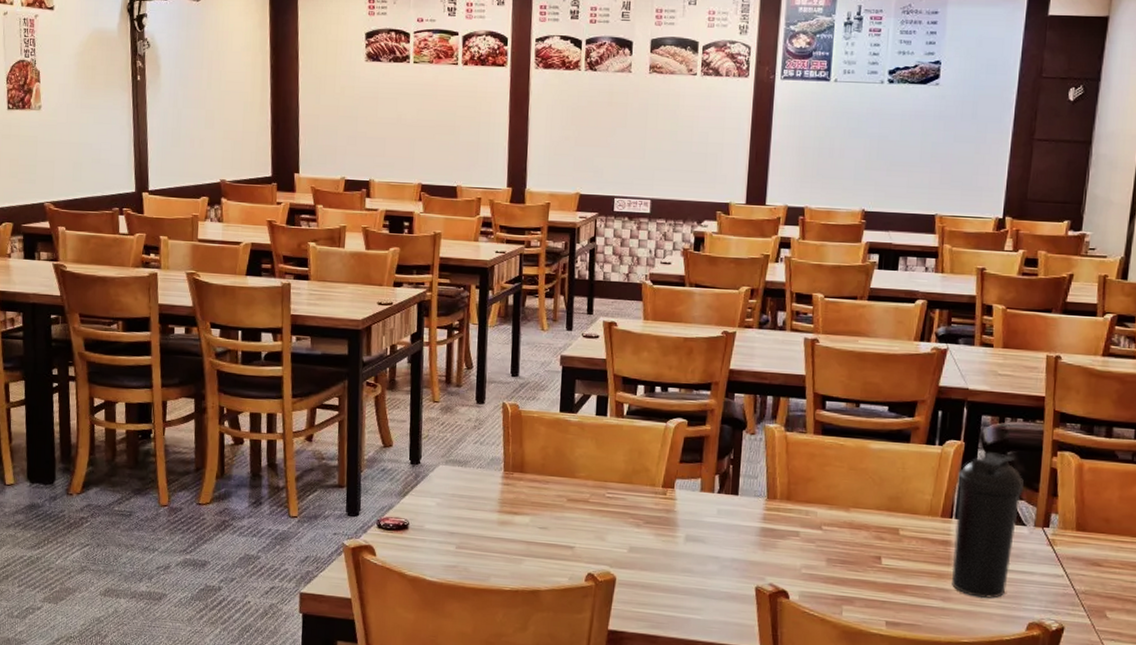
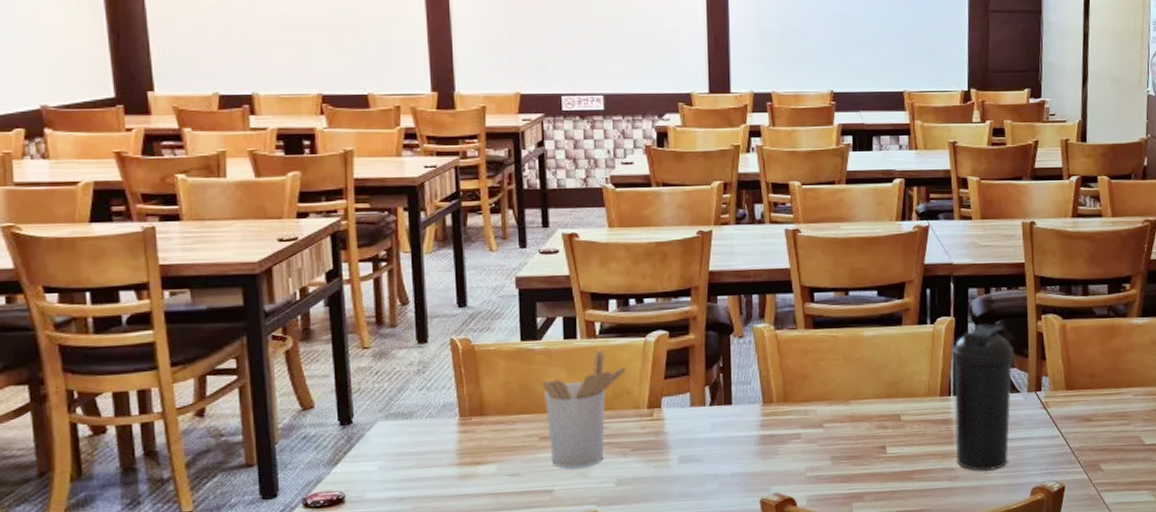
utensil holder: none [573,429,647,531] -> present [541,350,627,469]

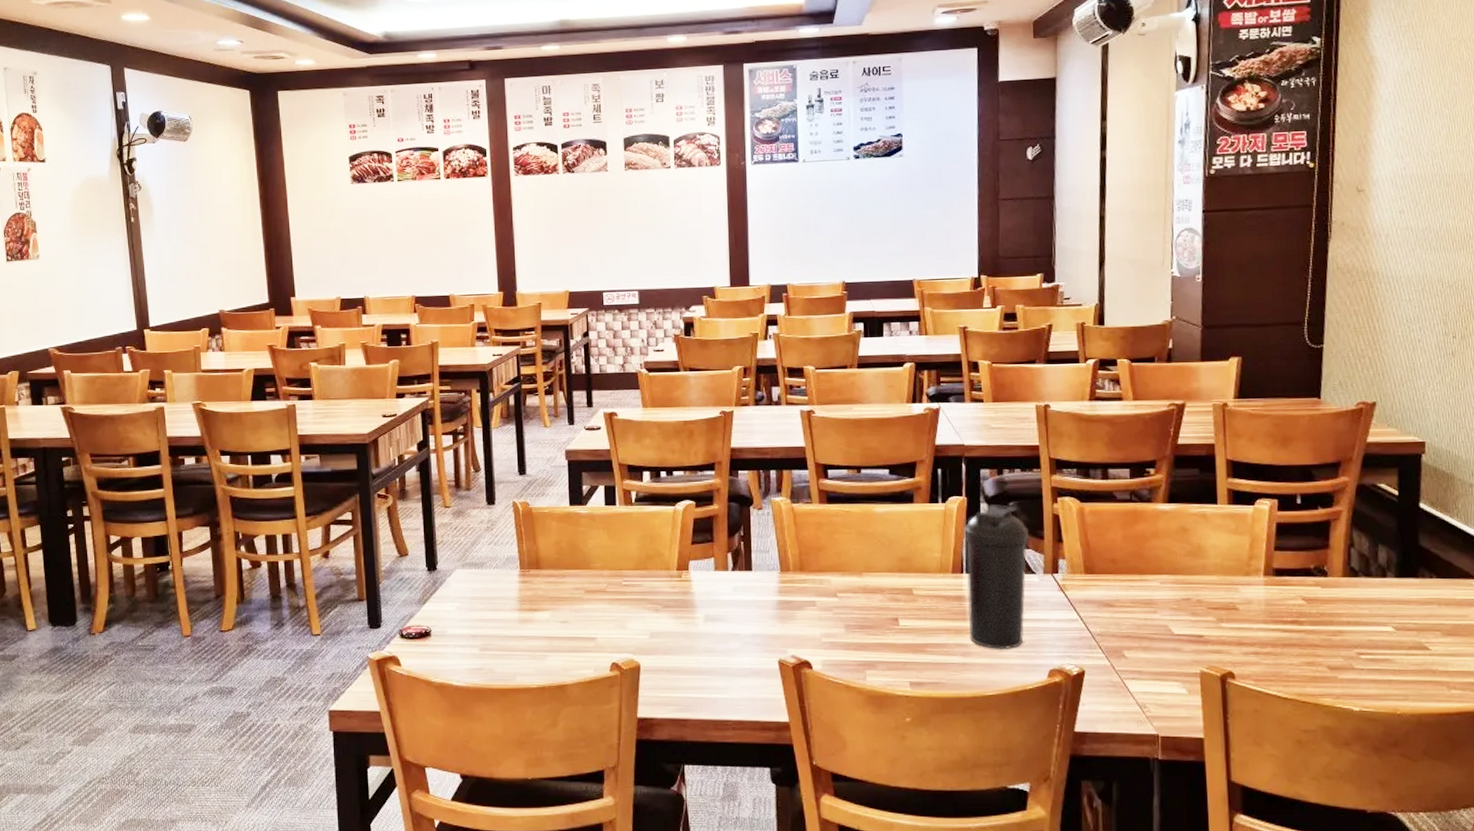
utensil holder: present [541,350,627,469] -> none [586,516,659,620]

